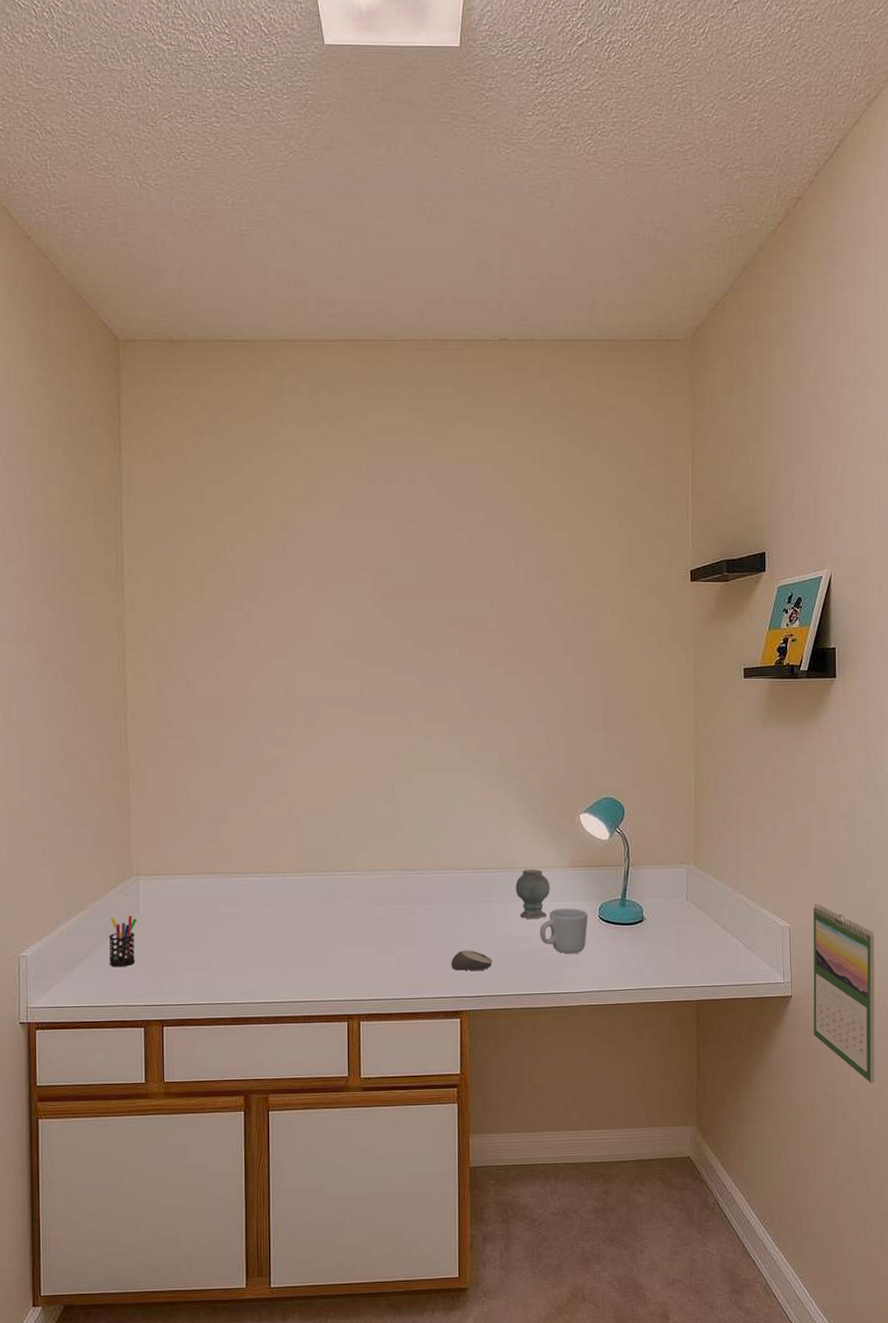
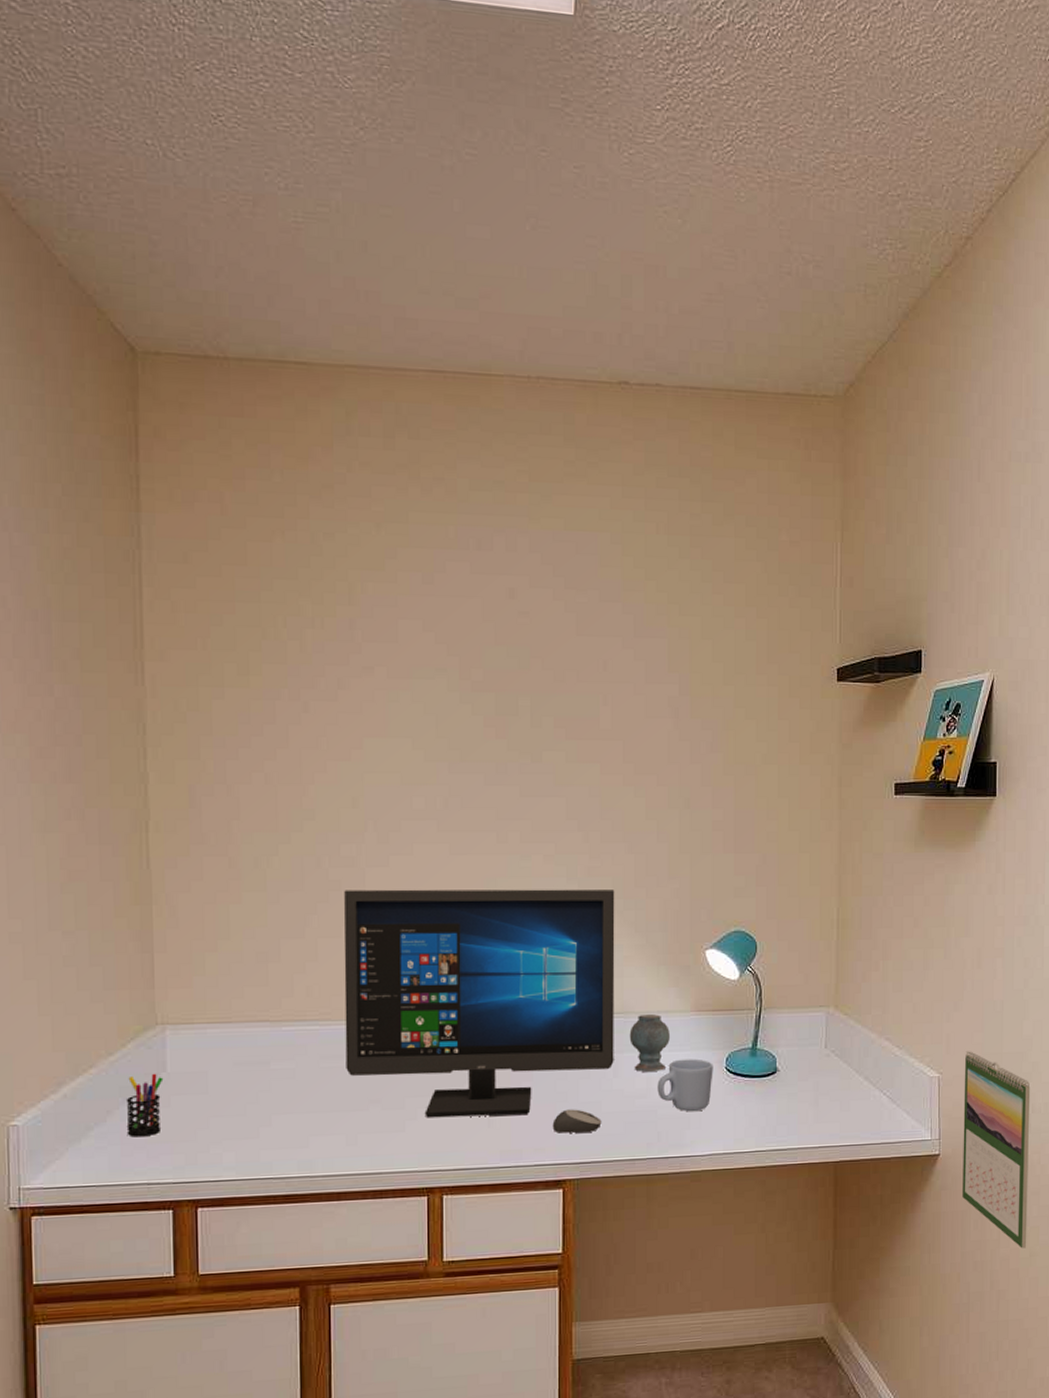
computer monitor: none [279,762,502,956] -> present [344,889,615,1118]

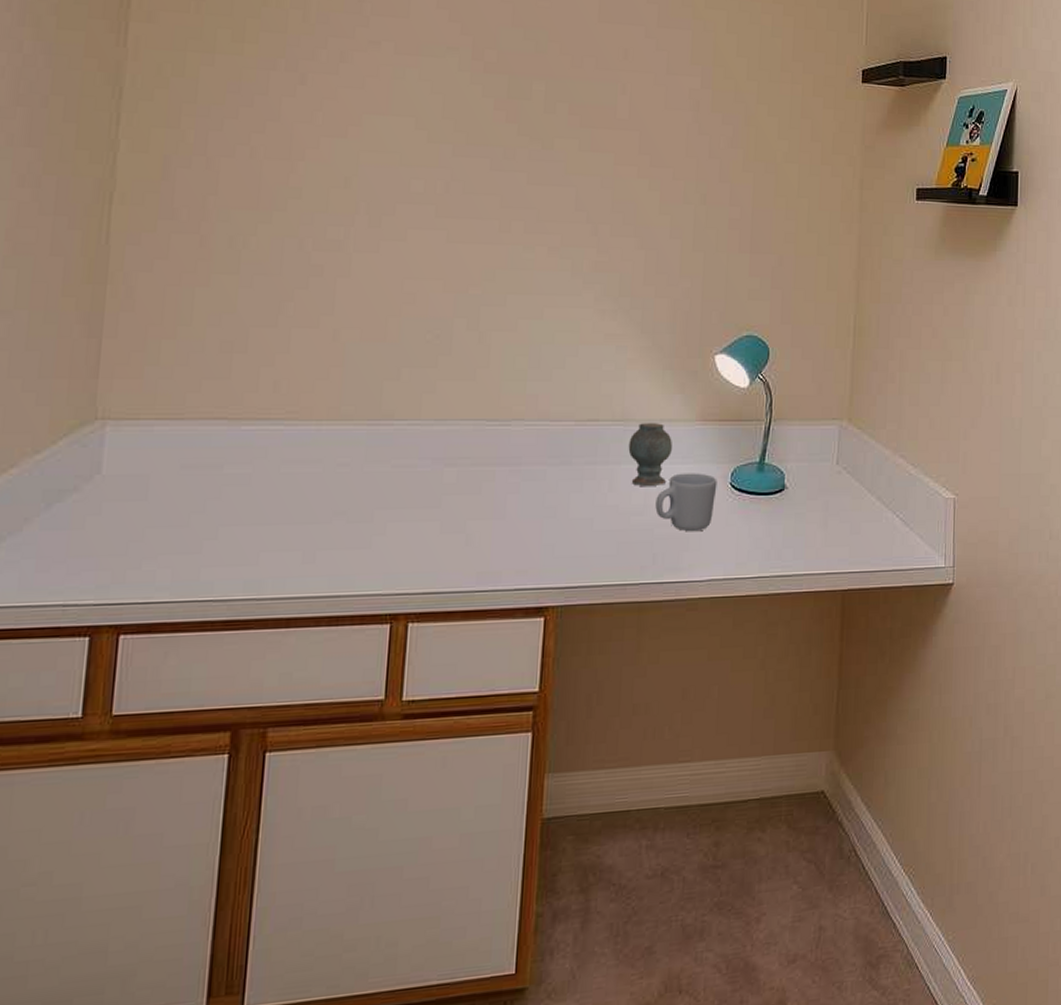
pen holder: present [126,1073,164,1137] -> none [45,475,97,550]
computer monitor: present [344,889,615,1118] -> none [310,276,622,534]
computer mouse: present [552,1109,602,1133] -> none [537,526,593,553]
calendar: present [962,1051,1031,1249] -> none [976,471,1049,690]

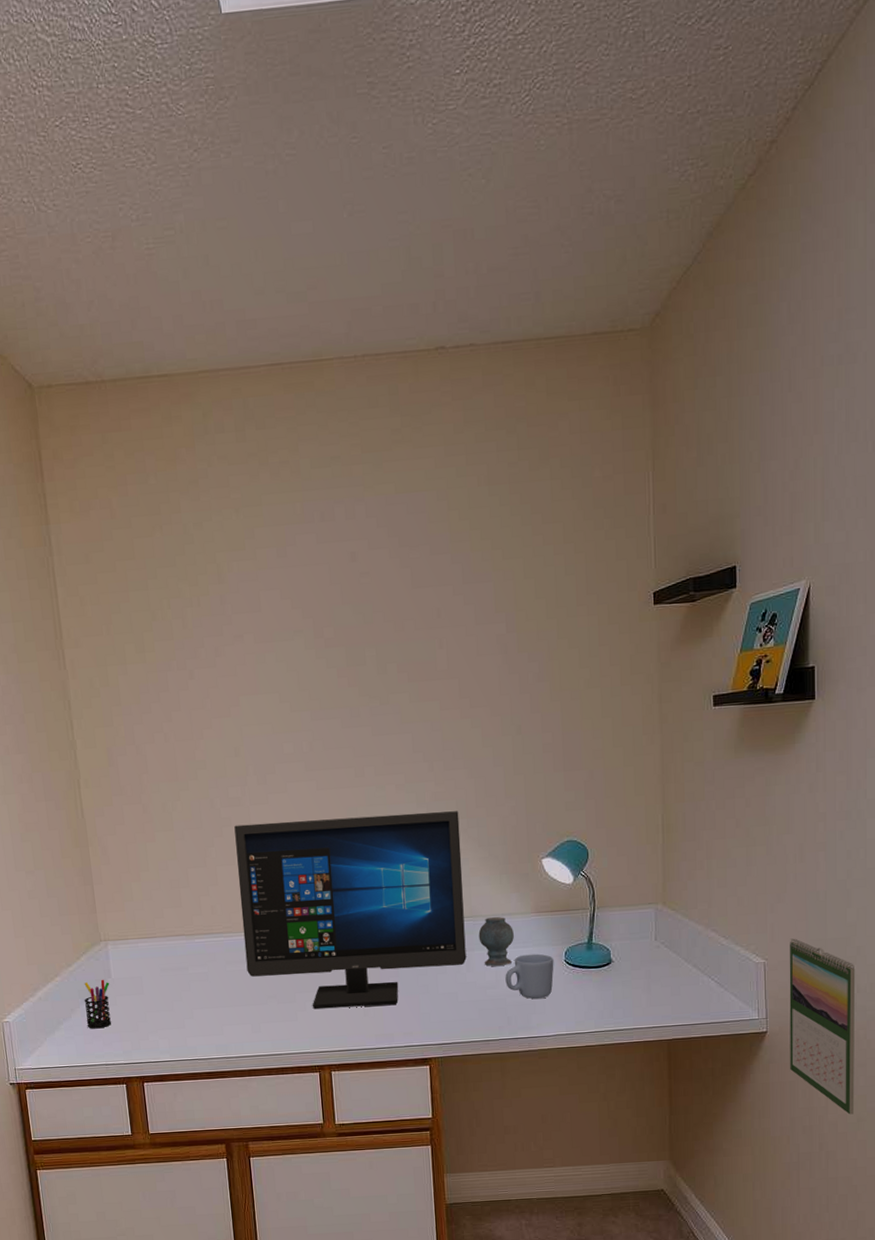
pen holder: none [45,475,97,550] -> present [84,979,112,1029]
computer monitor: none [310,276,622,534] -> present [234,811,467,1010]
calendar: none [976,471,1049,690] -> present [789,938,856,1115]

